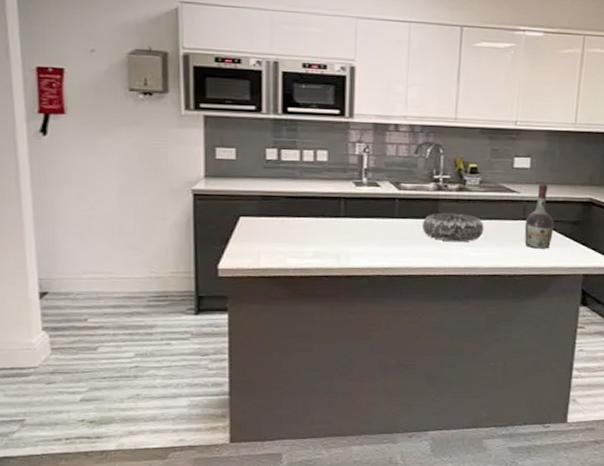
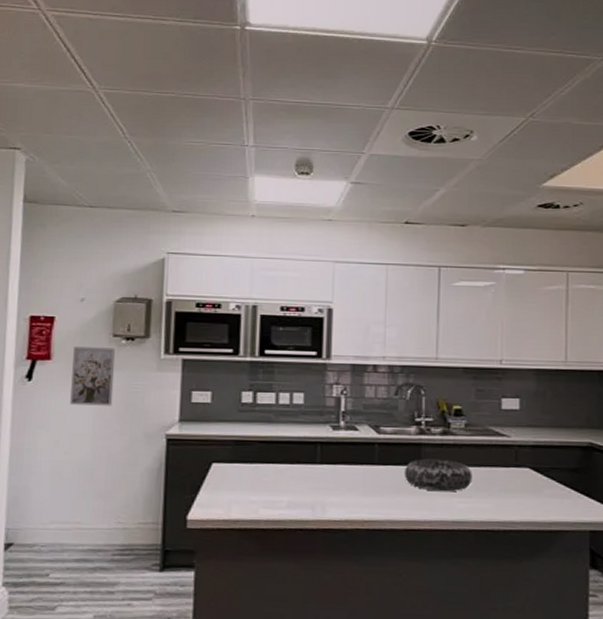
wall art: none [87,100,135,162] -> present [70,347,116,406]
cognac bottle: present [524,183,555,249] -> none [518,426,552,501]

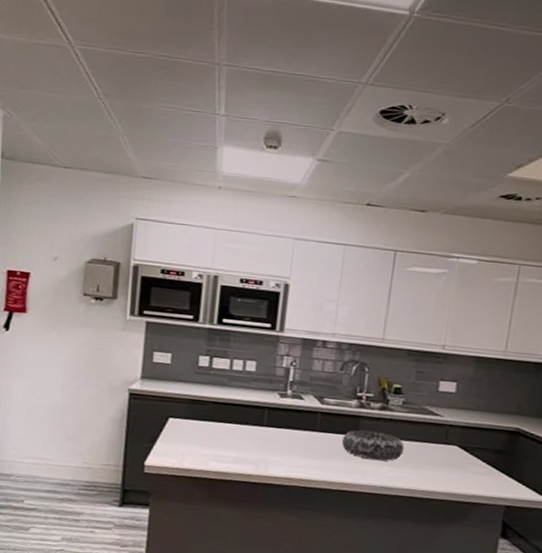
wall art: present [70,347,116,406] -> none [43,302,86,360]

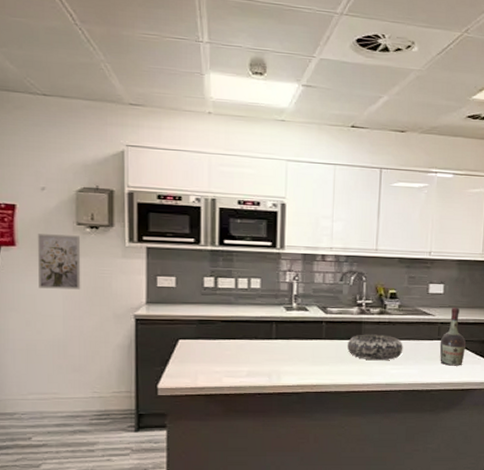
wall art: none [43,302,86,360] -> present [37,234,81,290]
cognac bottle: none [445,408,478,476] -> present [439,307,466,366]

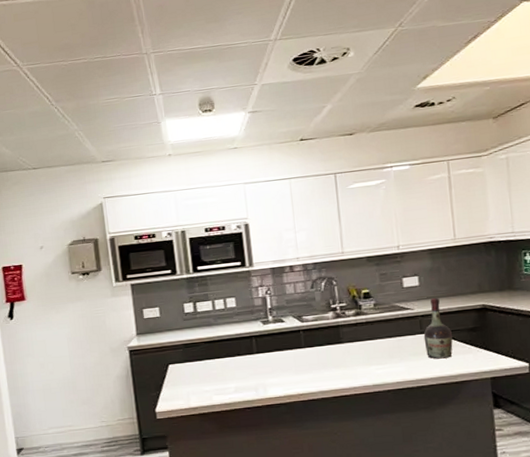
wall art: present [37,234,81,290] -> none [41,283,81,334]
decorative bowl: present [347,334,403,361] -> none [327,335,386,363]

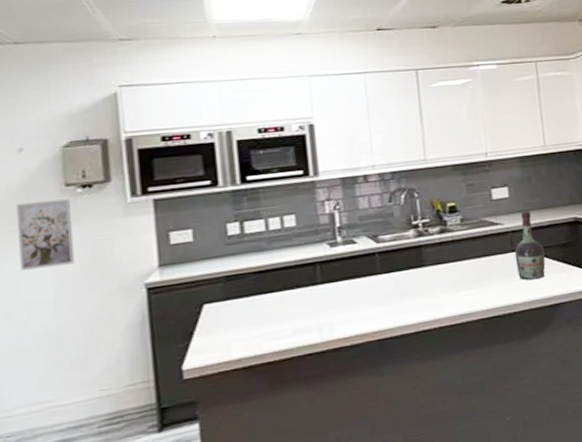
wall art: none [41,283,81,334] -> present [15,199,75,271]

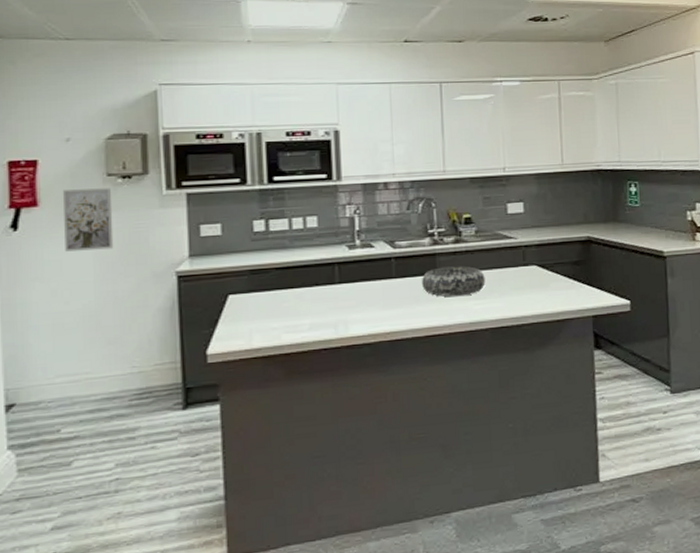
decorative bowl: none [407,256,474,290] -> present [421,266,486,297]
cognac bottle: present [514,210,546,281] -> none [526,226,557,295]

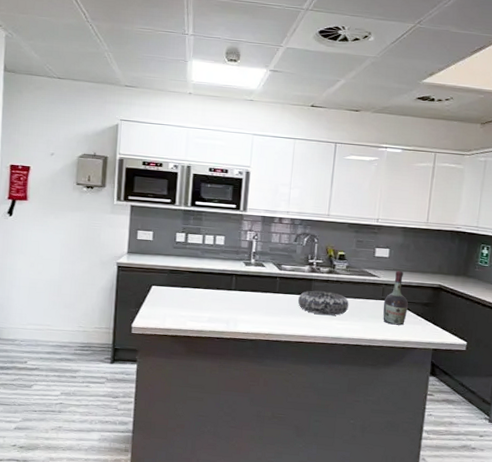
wall art: present [62,188,114,252] -> none [42,191,79,239]
cognac bottle: none [526,226,557,295] -> present [383,270,409,325]

